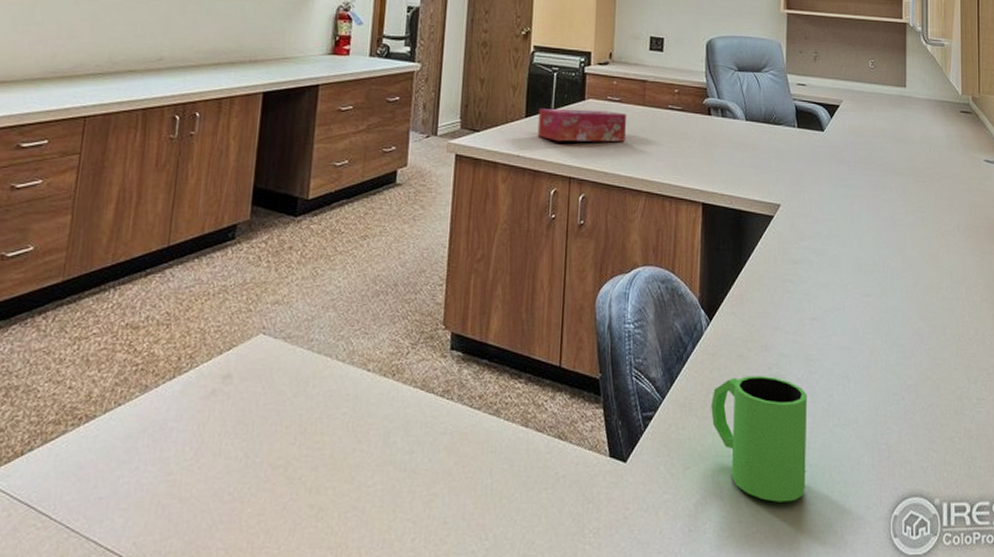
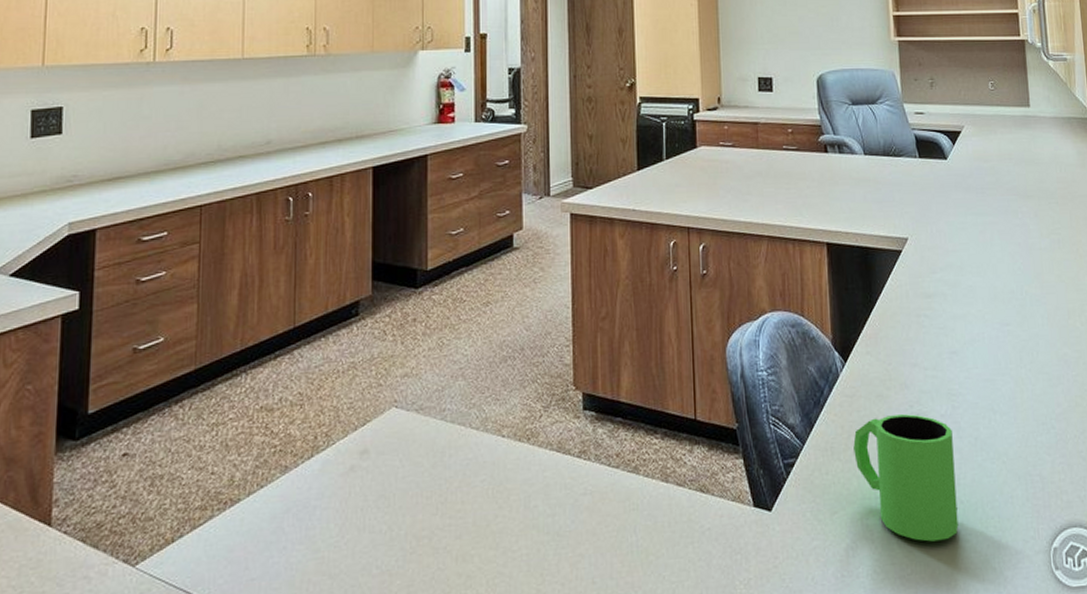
tissue box: present [537,108,626,142] -> none [650,156,741,192]

